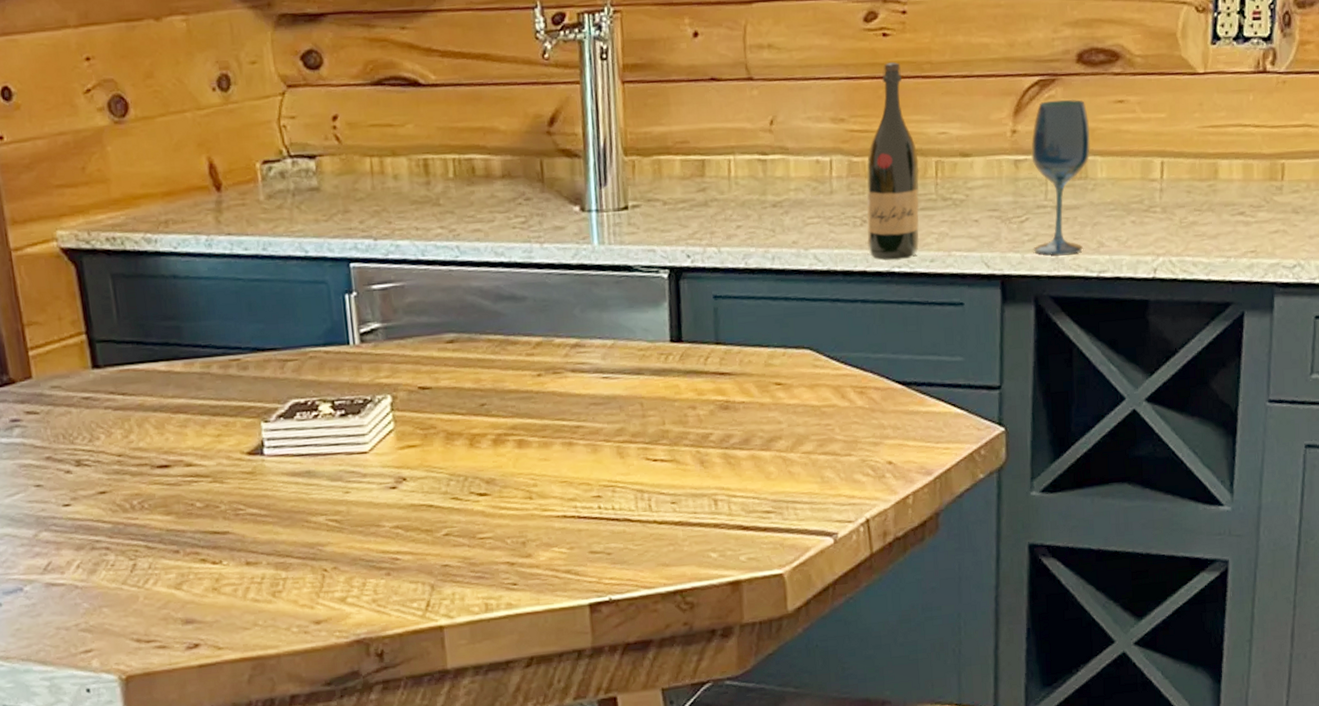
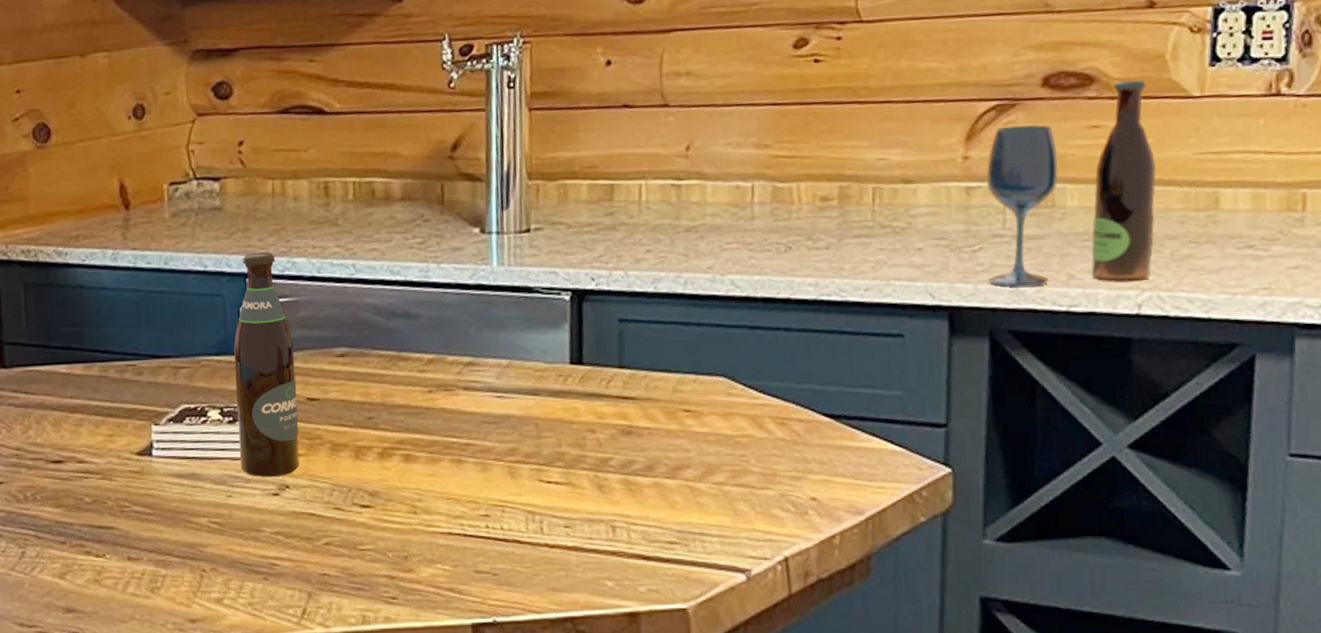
bottle: none [341,234,415,471] -> present [234,252,300,477]
wine bottle: present [866,61,920,261] -> none [792,87,854,289]
bottle: none [1116,56,1169,250] -> present [1091,80,1156,284]

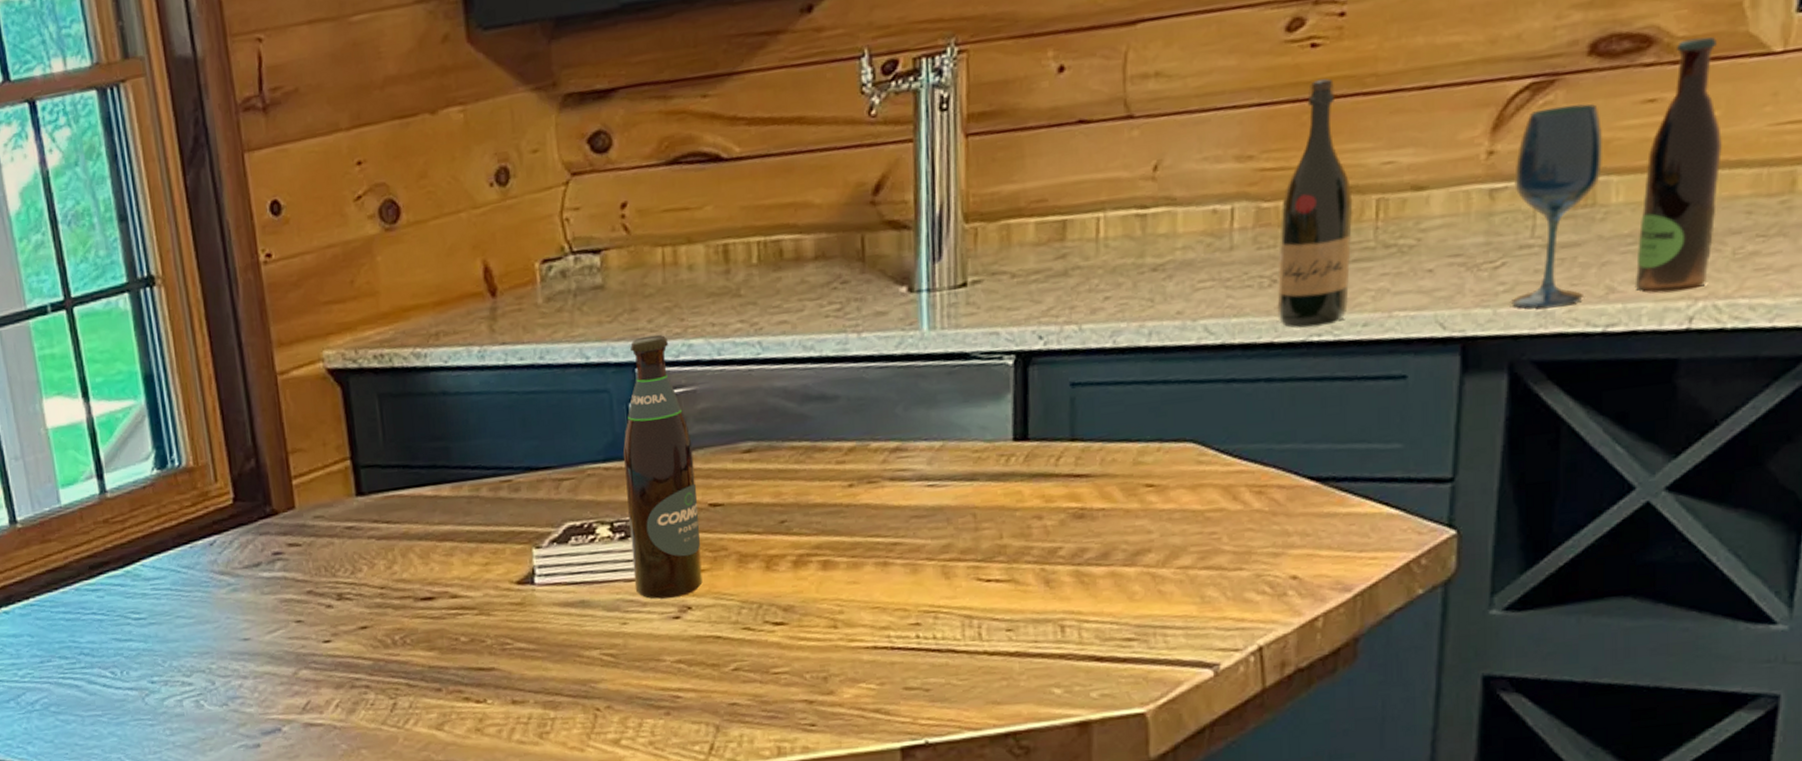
wine bottle: none [792,87,854,289] -> present [1277,78,1353,329]

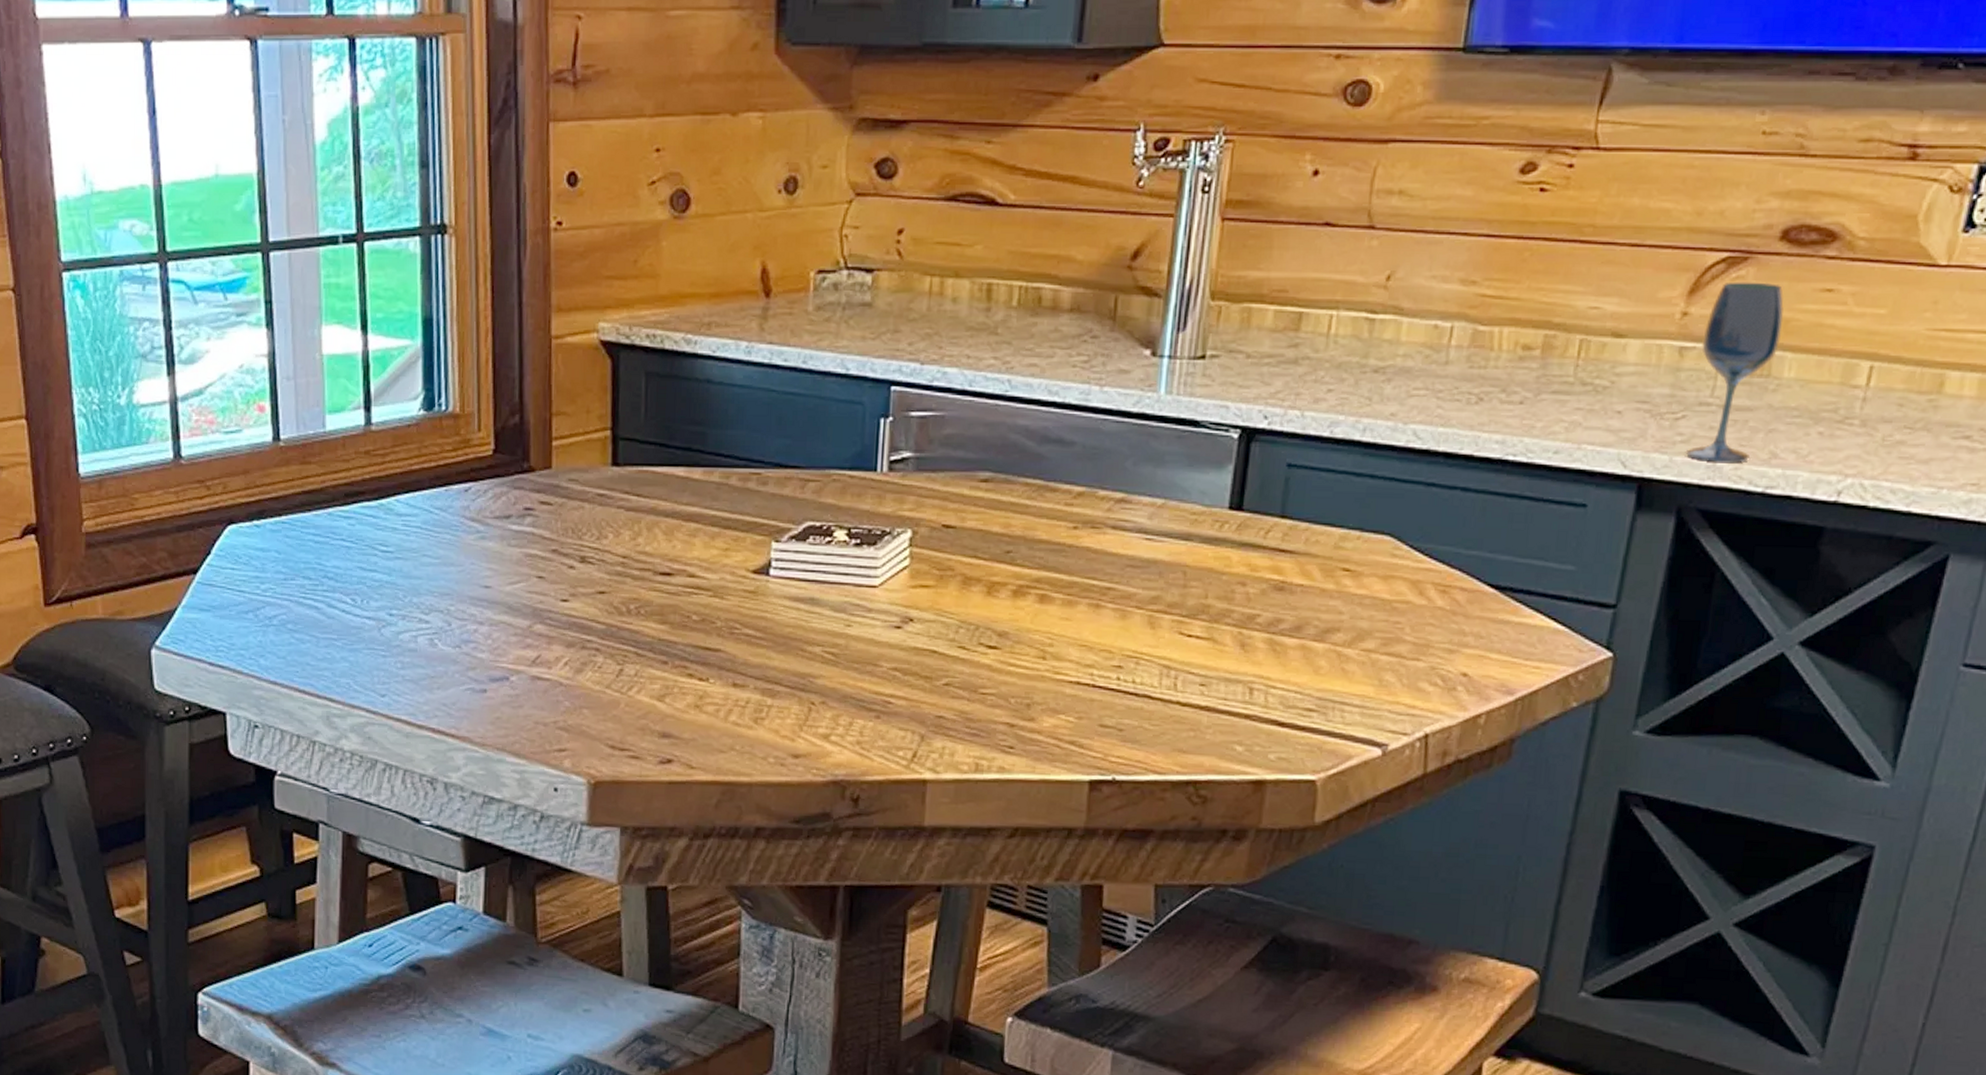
bottle: present [623,334,703,599] -> none [863,357,934,608]
wine bottle: present [1277,78,1353,329] -> none [1480,221,1560,448]
bottle: present [1634,36,1722,294] -> none [1794,241,1891,468]

